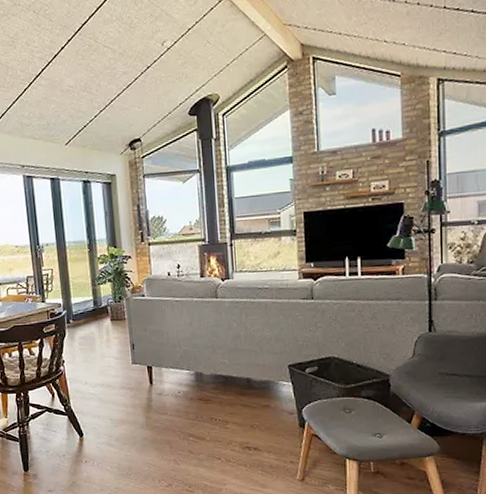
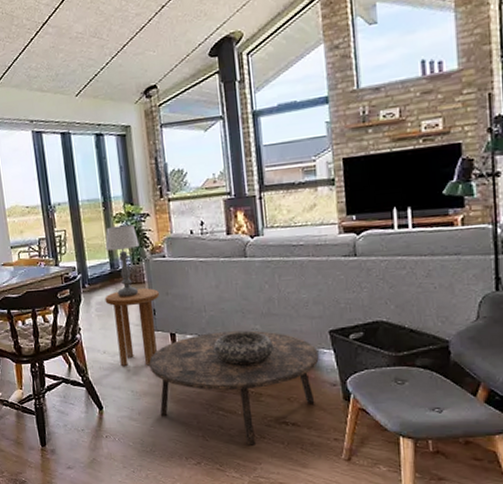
side table: none [87,324,138,397] -> present [104,287,159,367]
table lamp: none [89,265,121,333] -> present [105,224,139,297]
coffee table: none [127,364,279,468] -> present [148,330,319,445]
decorative bowl: none [186,365,240,395] -> present [214,331,274,364]

